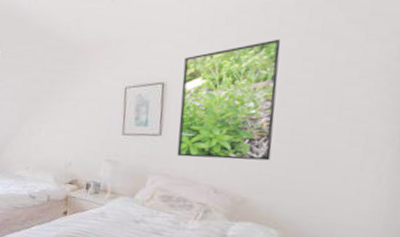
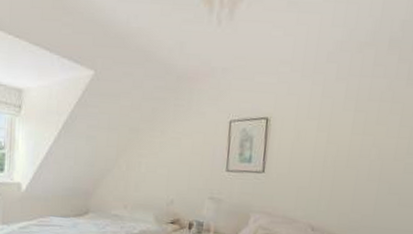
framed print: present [177,38,281,161] -> none [278,79,375,199]

